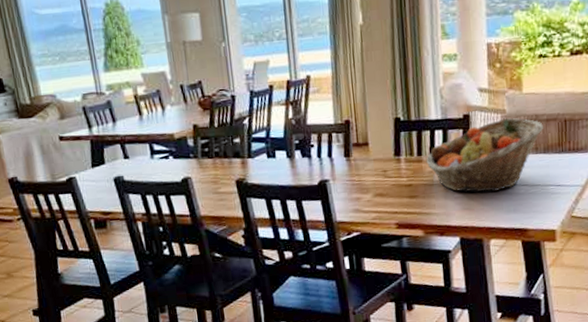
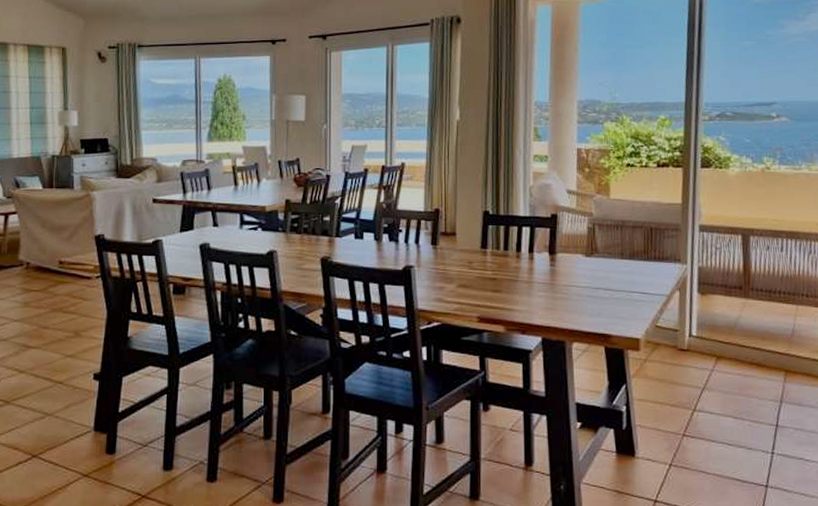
fruit basket: present [426,118,543,193] -> none [512,221,629,293]

